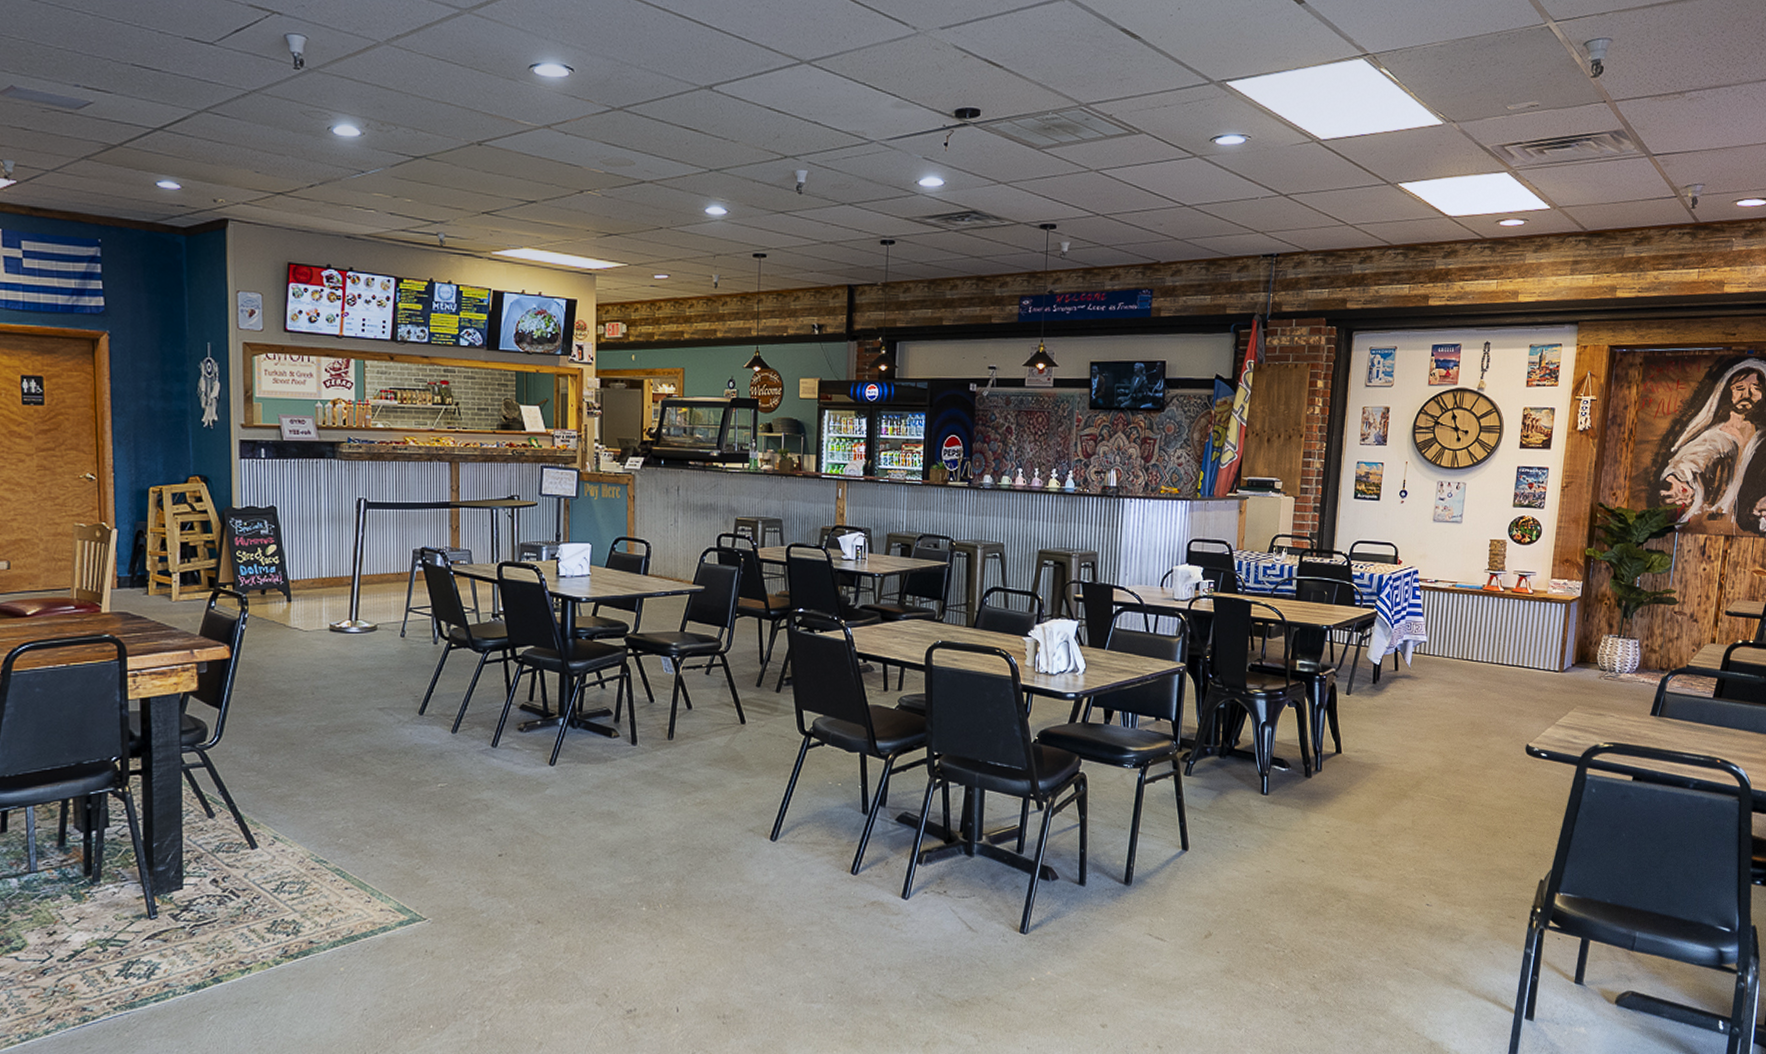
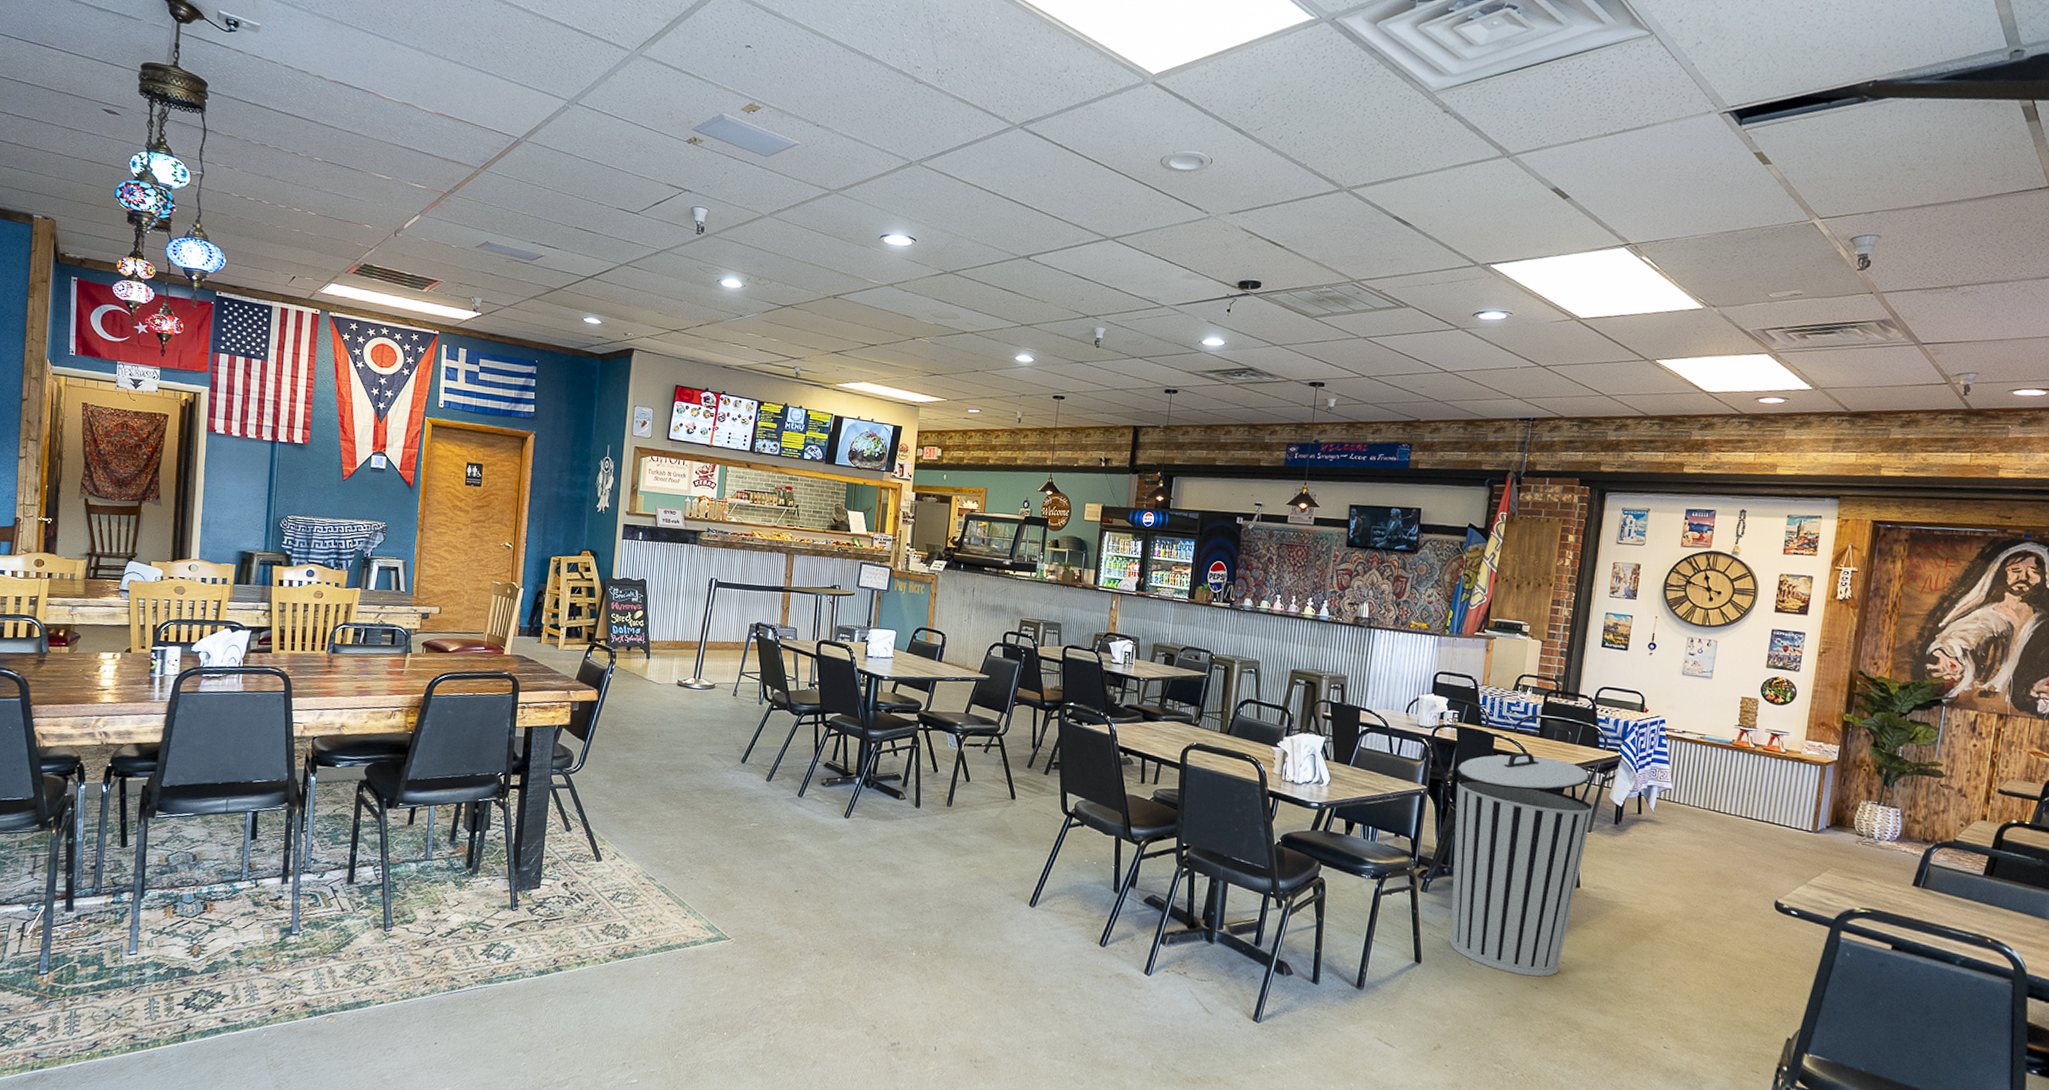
trash can: none [1214,617,1351,850] -> present [1449,752,1593,977]

